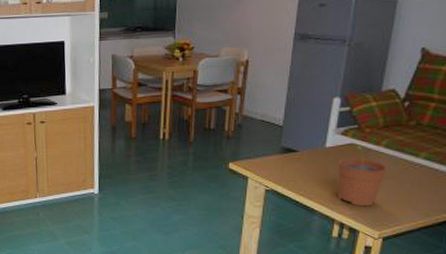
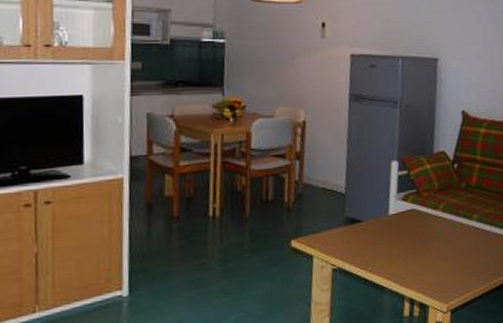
plant pot: present [337,146,387,207] -> none [402,211,447,278]

